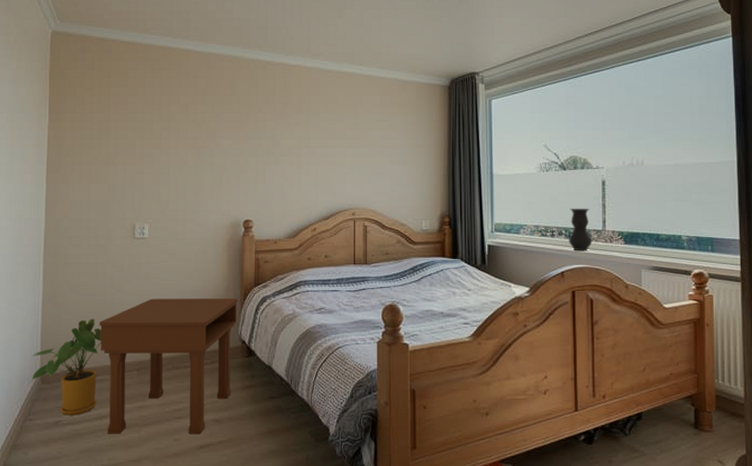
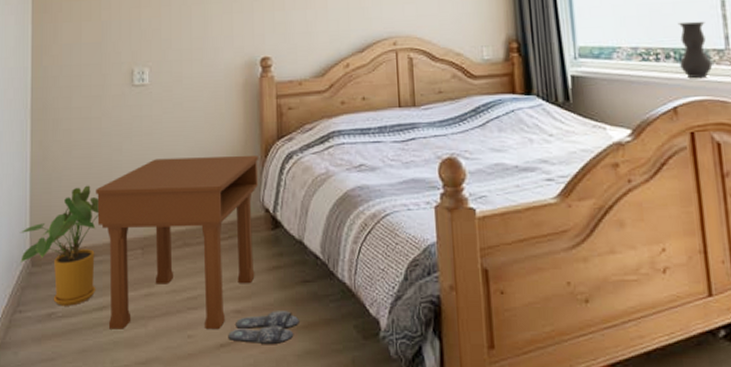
slippers: none [207,420,266,445] -> present [228,311,299,344]

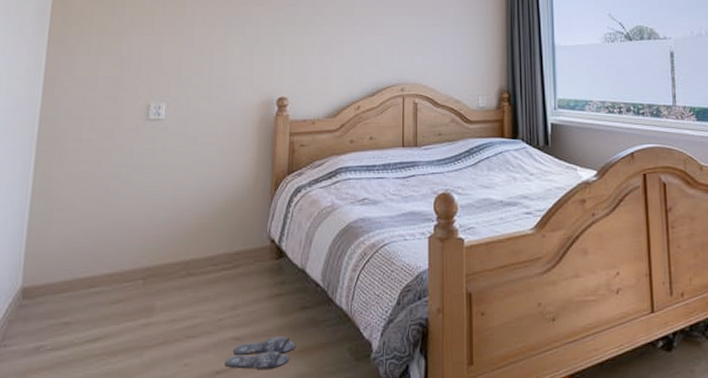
house plant: present [19,185,99,306] -> none [10,216,102,339]
nightstand: present [96,156,258,330] -> none [98,189,268,361]
vase: present [677,21,713,79] -> none [637,82,663,129]

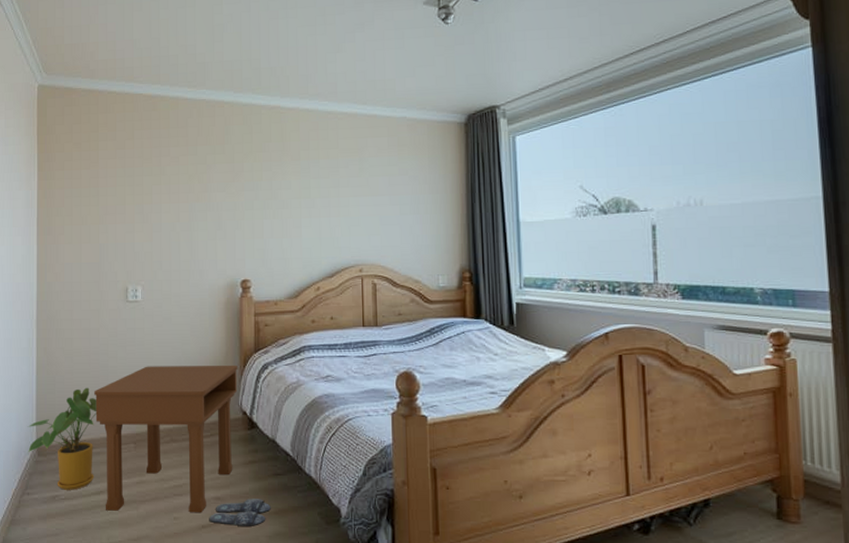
house plant: none [10,216,102,339] -> present [27,387,96,490]
nightstand: none [98,189,268,361] -> present [94,366,238,513]

